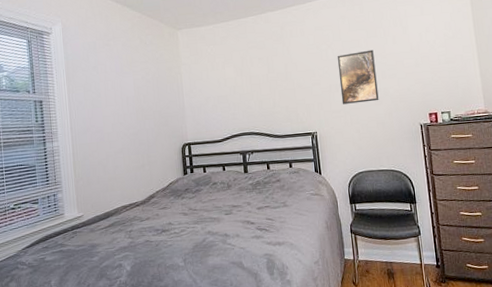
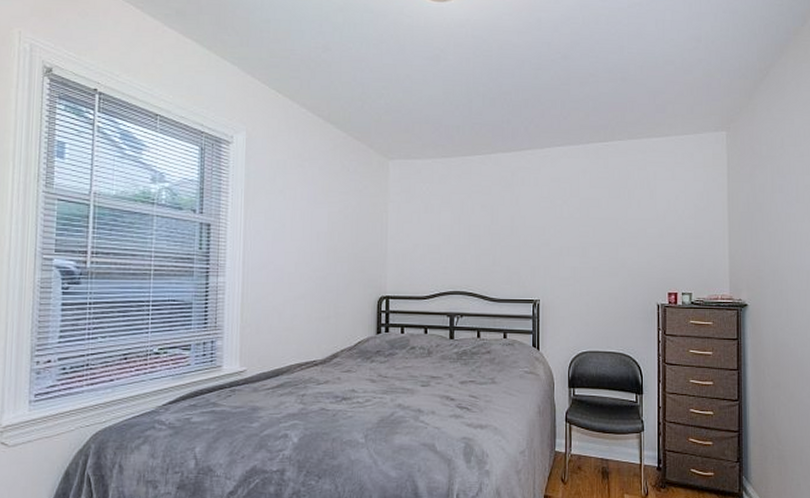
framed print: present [337,49,379,105] -> none [572,212,615,272]

